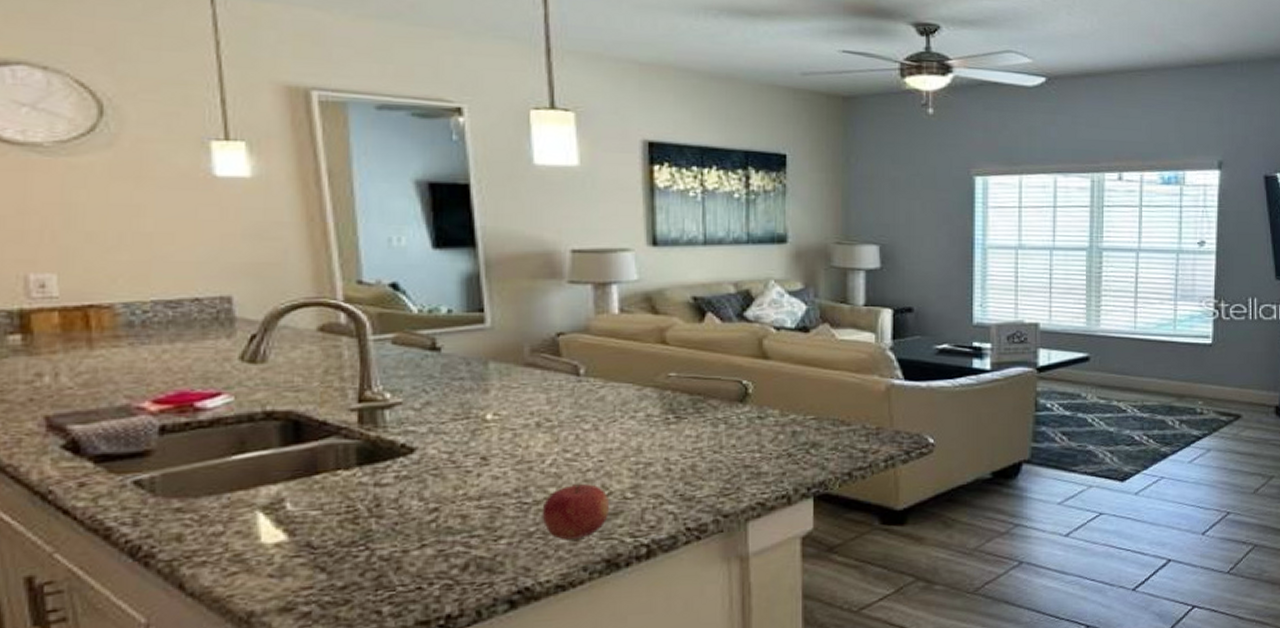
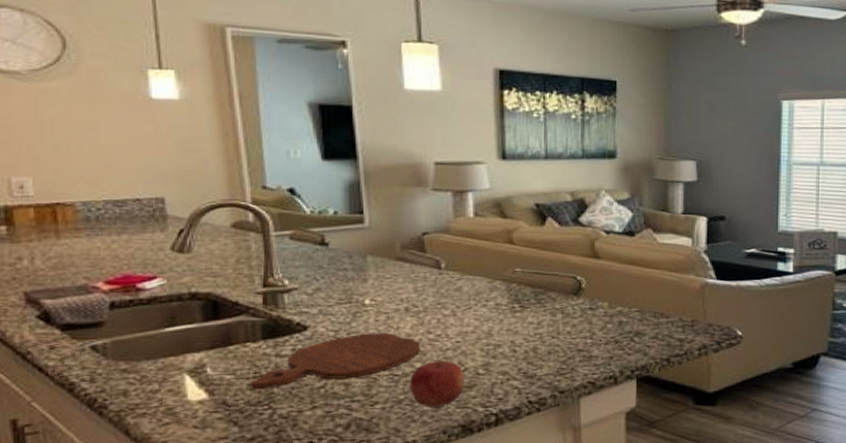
cutting board: none [343,453,555,528] -> present [251,333,420,390]

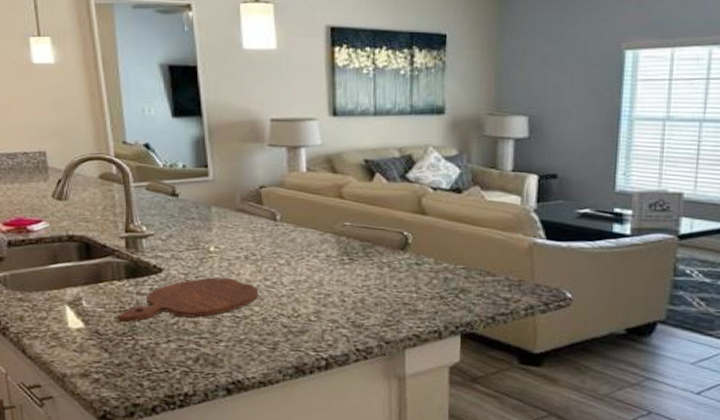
fruit: present [409,360,466,407] -> none [249,305,299,349]

